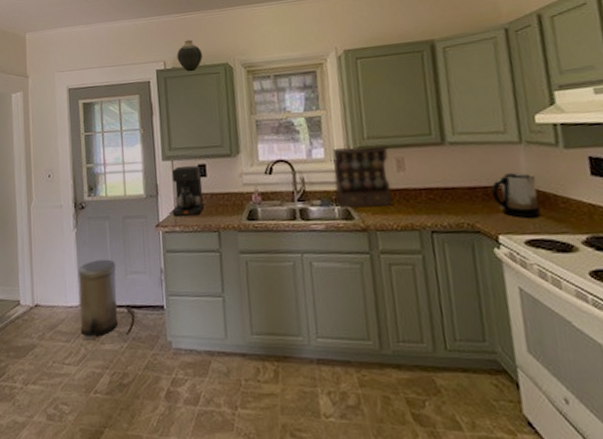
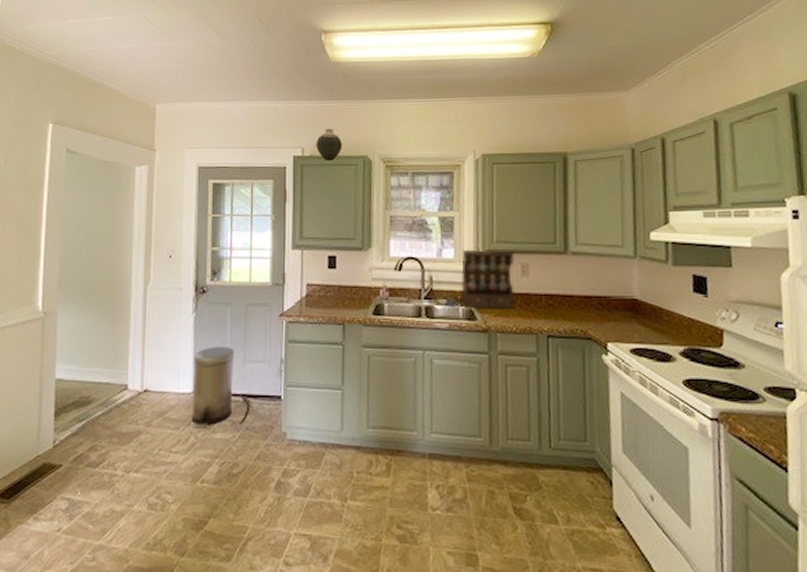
coffee maker: present [172,165,205,216] -> none [297,256,331,308]
kettle: present [491,172,541,218] -> none [605,285,647,328]

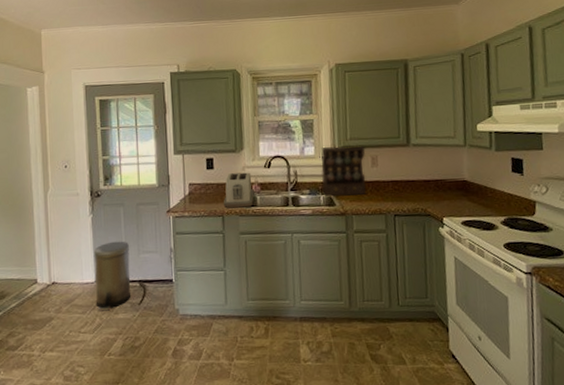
vase: present [316,128,343,161] -> none [190,46,214,76]
toaster: none [344,274,382,316] -> present [223,172,254,209]

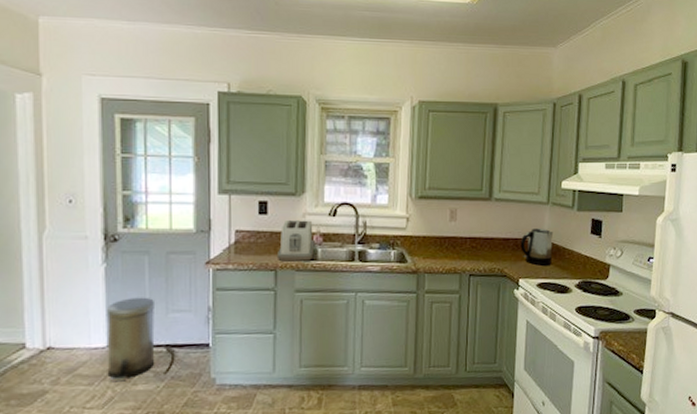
spice rack: present [321,145,366,196] -> none [393,196,443,252]
kettle: none [441,169,475,205] -> present [520,228,554,266]

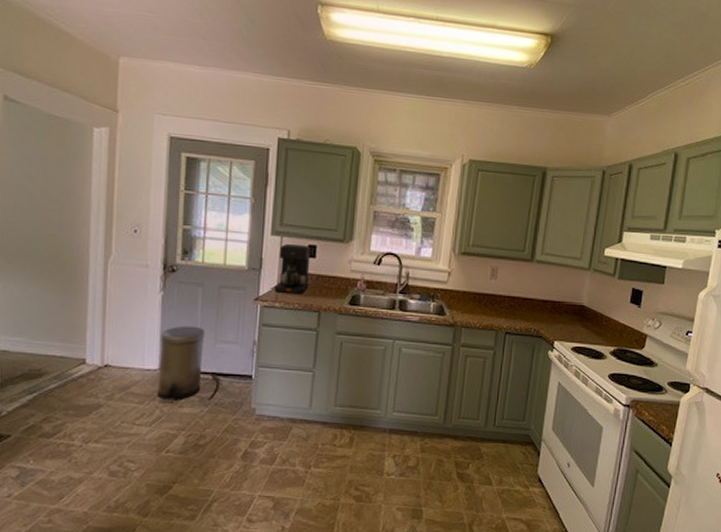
coffee maker: none [225,201,262,254] -> present [274,243,311,295]
toaster: present [276,220,315,262] -> none [321,265,359,305]
kettle: present [520,228,554,266] -> none [558,293,593,330]

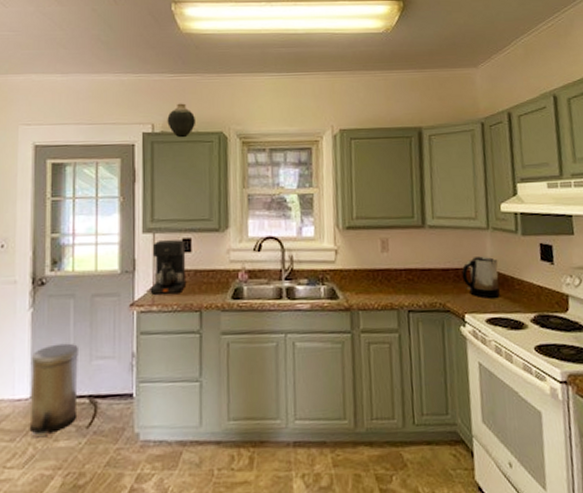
vase: none [303,112,332,149] -> present [167,103,196,138]
kettle: none [558,293,593,330] -> present [461,256,501,298]

